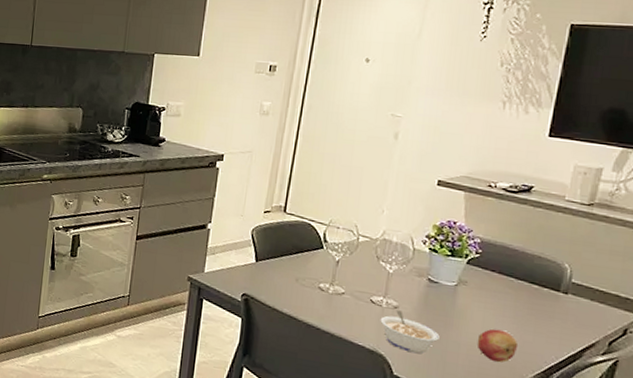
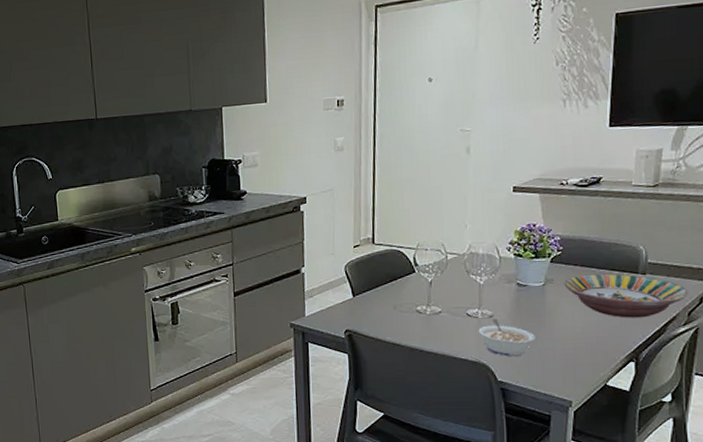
fruit: present [476,329,517,363] -> none [570,319,607,351]
serving bowl: none [478,282,613,339] -> present [564,273,689,318]

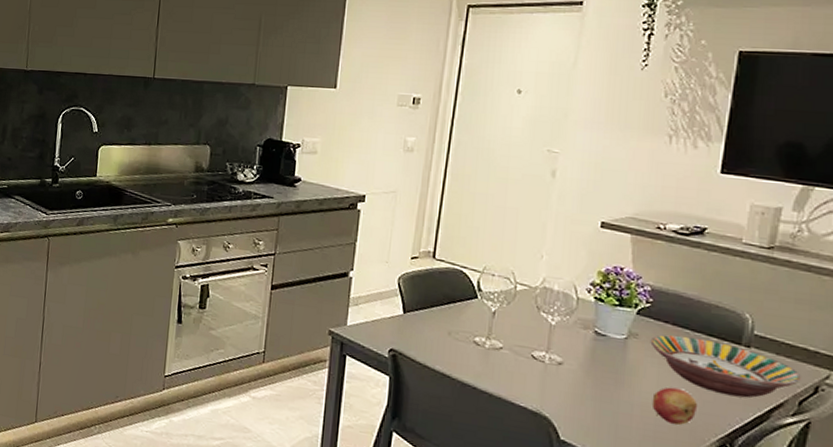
legume: present [478,319,535,357] -> none [543,366,610,416]
fruit: none [570,319,607,351] -> present [651,387,697,426]

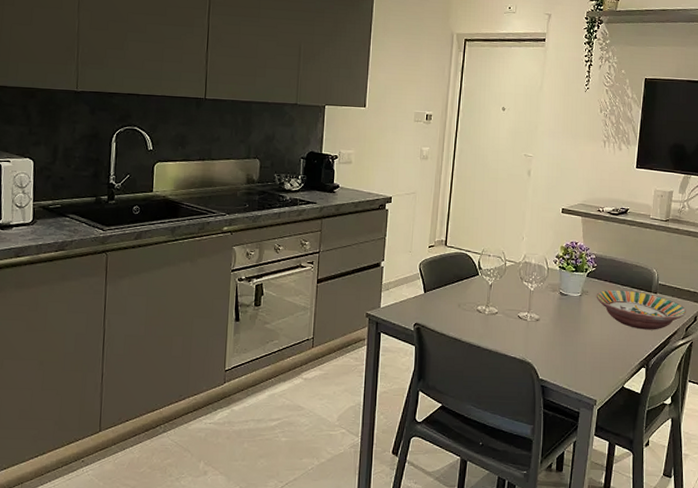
fruit: present [651,387,697,426] -> none [598,328,626,356]

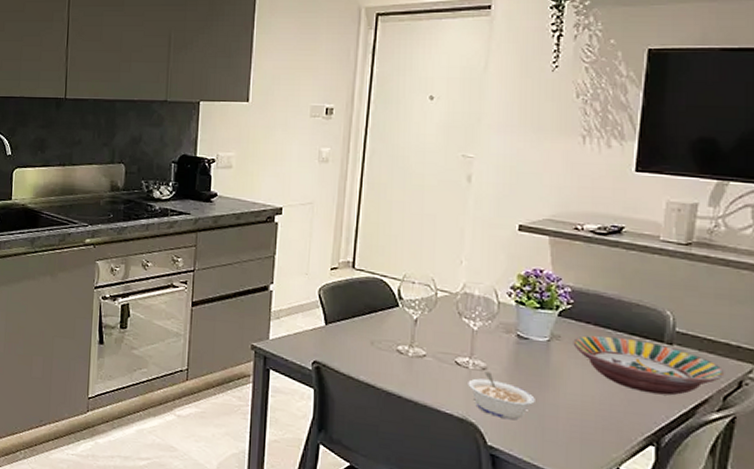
legume: none [526,322,571,358] -> present [468,371,535,420]

